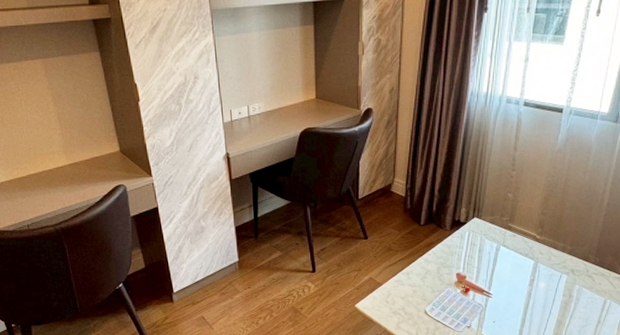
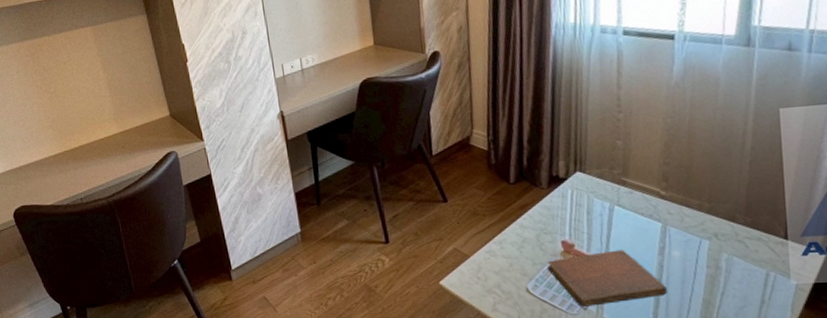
notebook: none [443,281,532,326] -> present [547,250,667,308]

